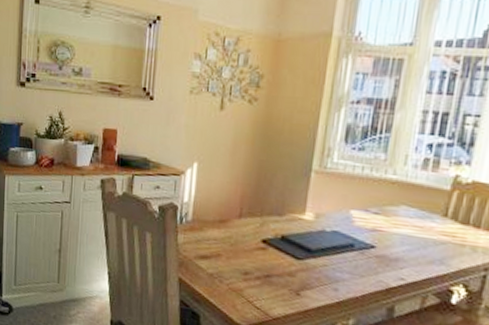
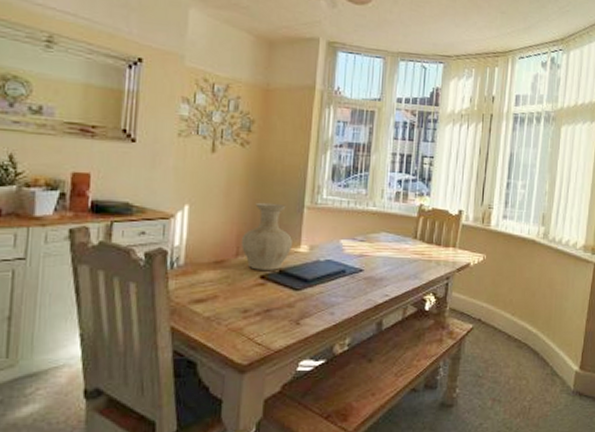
vase: none [244,163,298,236] -> present [241,202,293,270]

